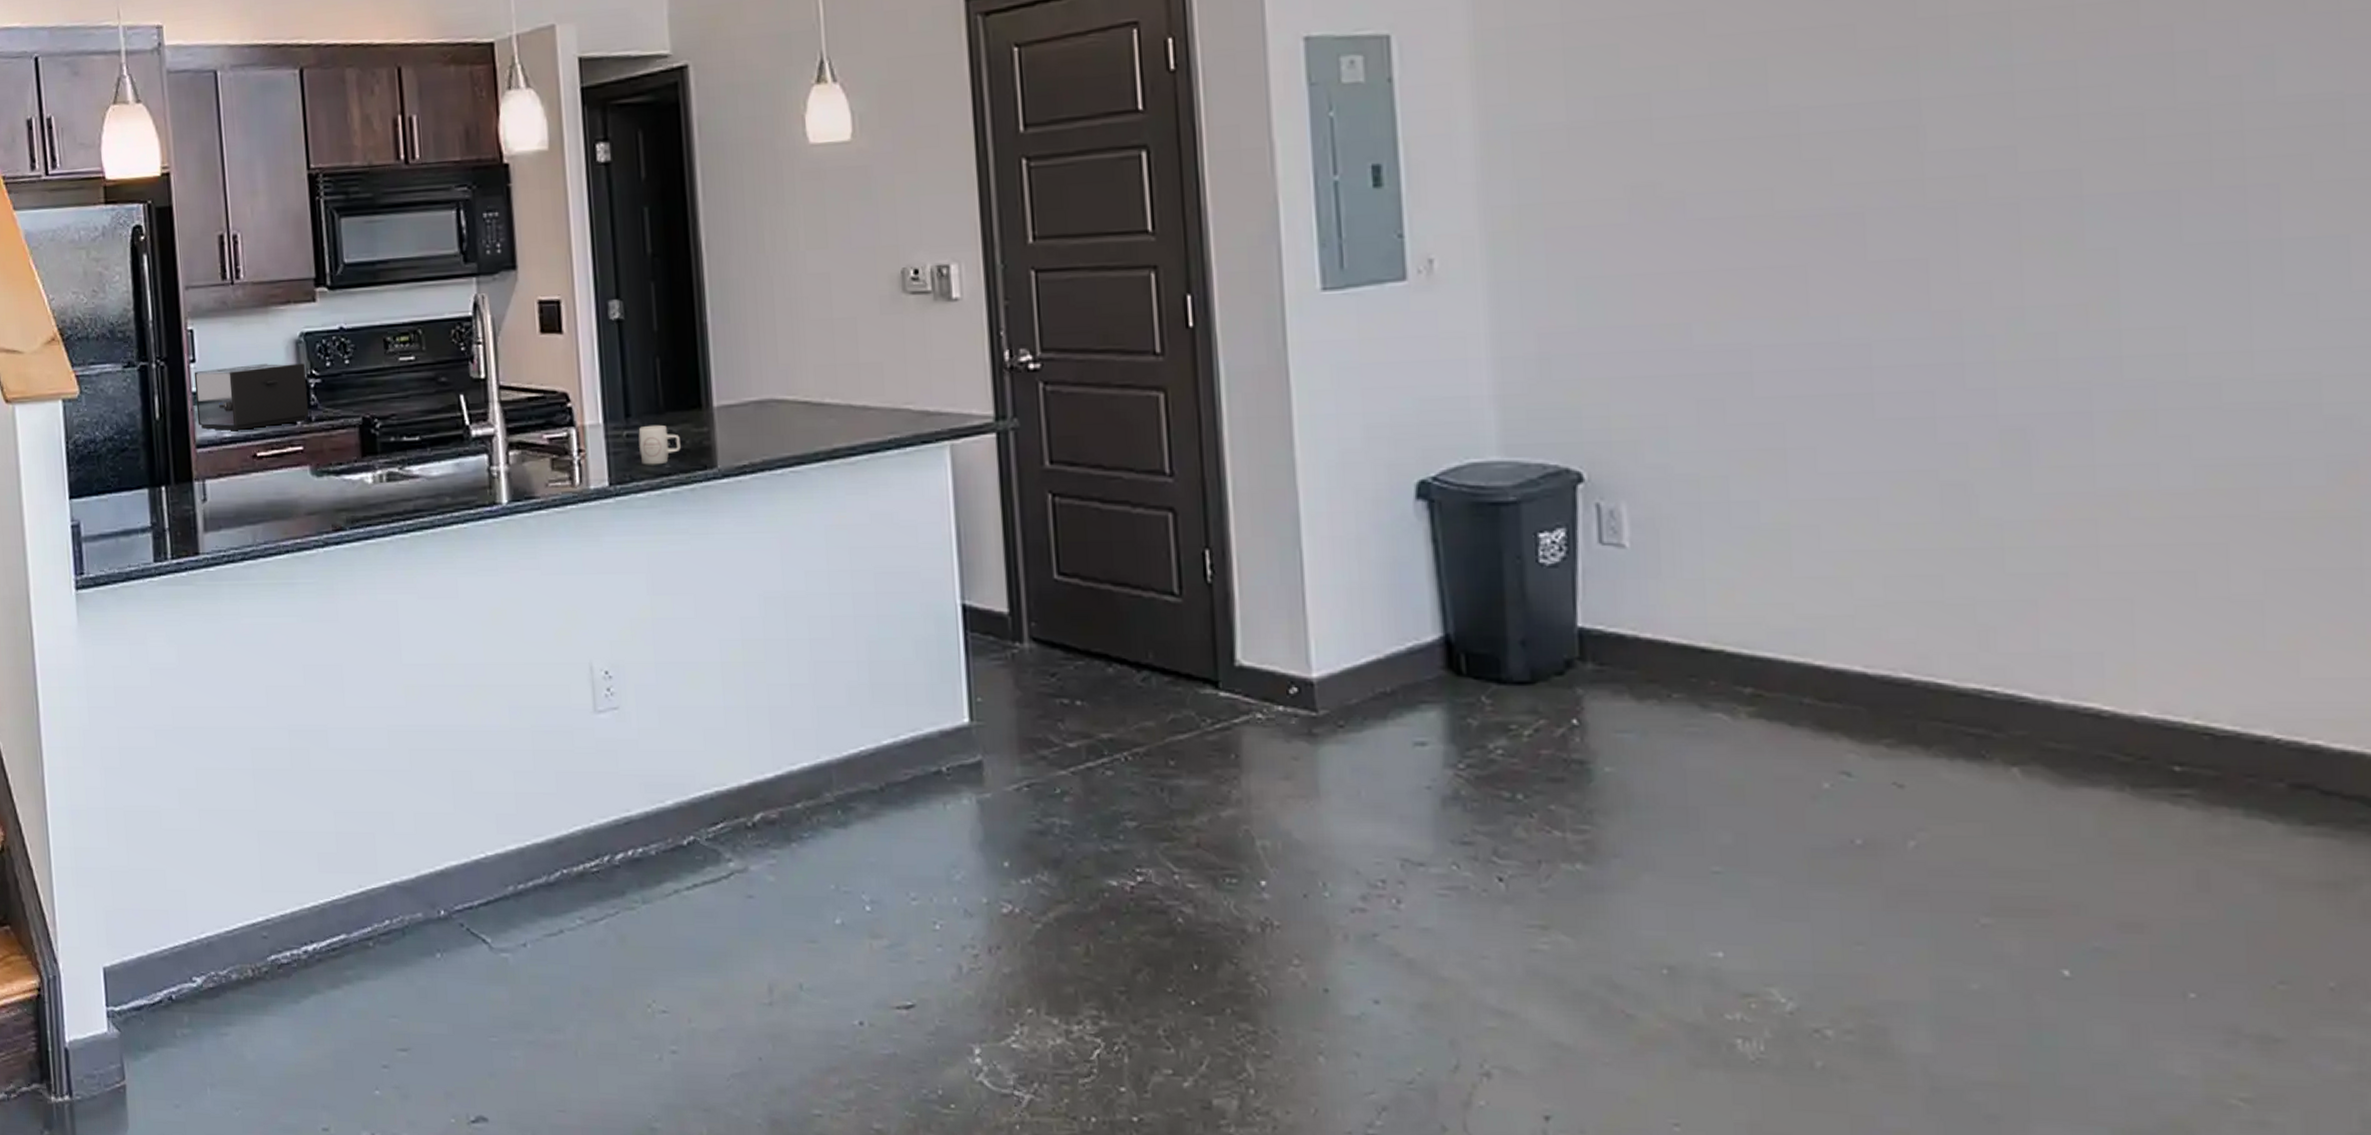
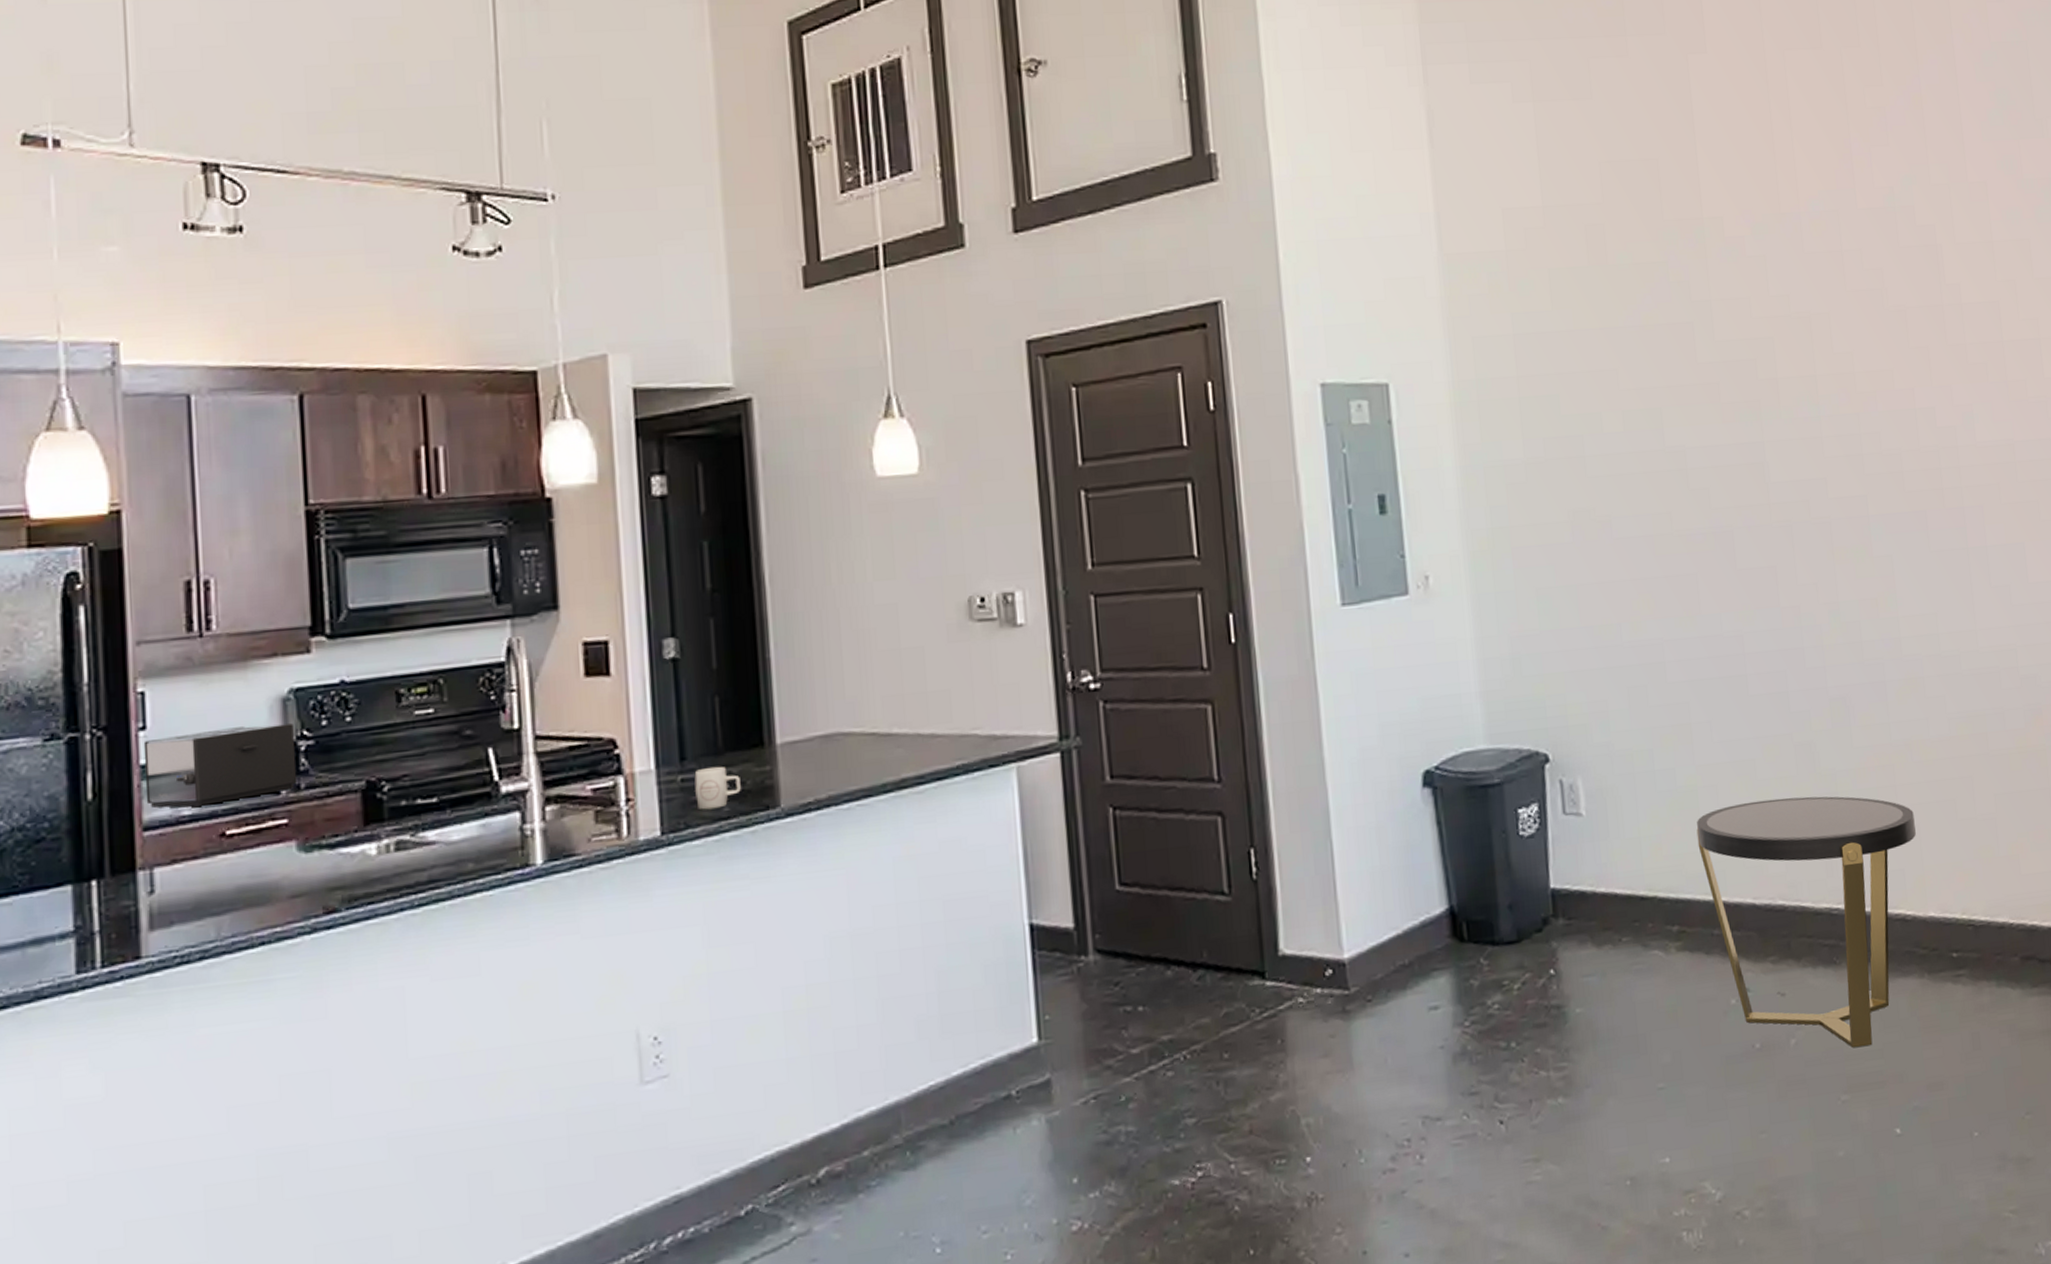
side table: none [1785,548,2126,864] -> present [1696,796,1916,1047]

